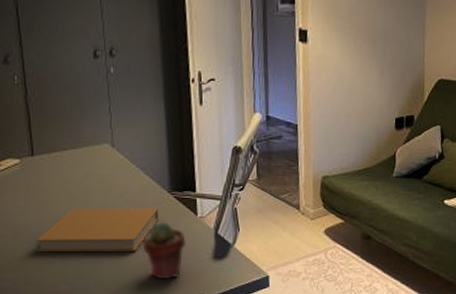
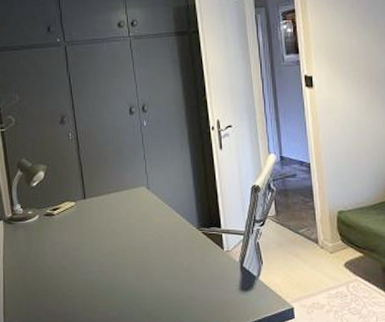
book: present [36,208,159,253] -> none [90,243,190,283]
potted succulent: present [142,222,186,280] -> none [177,255,215,309]

